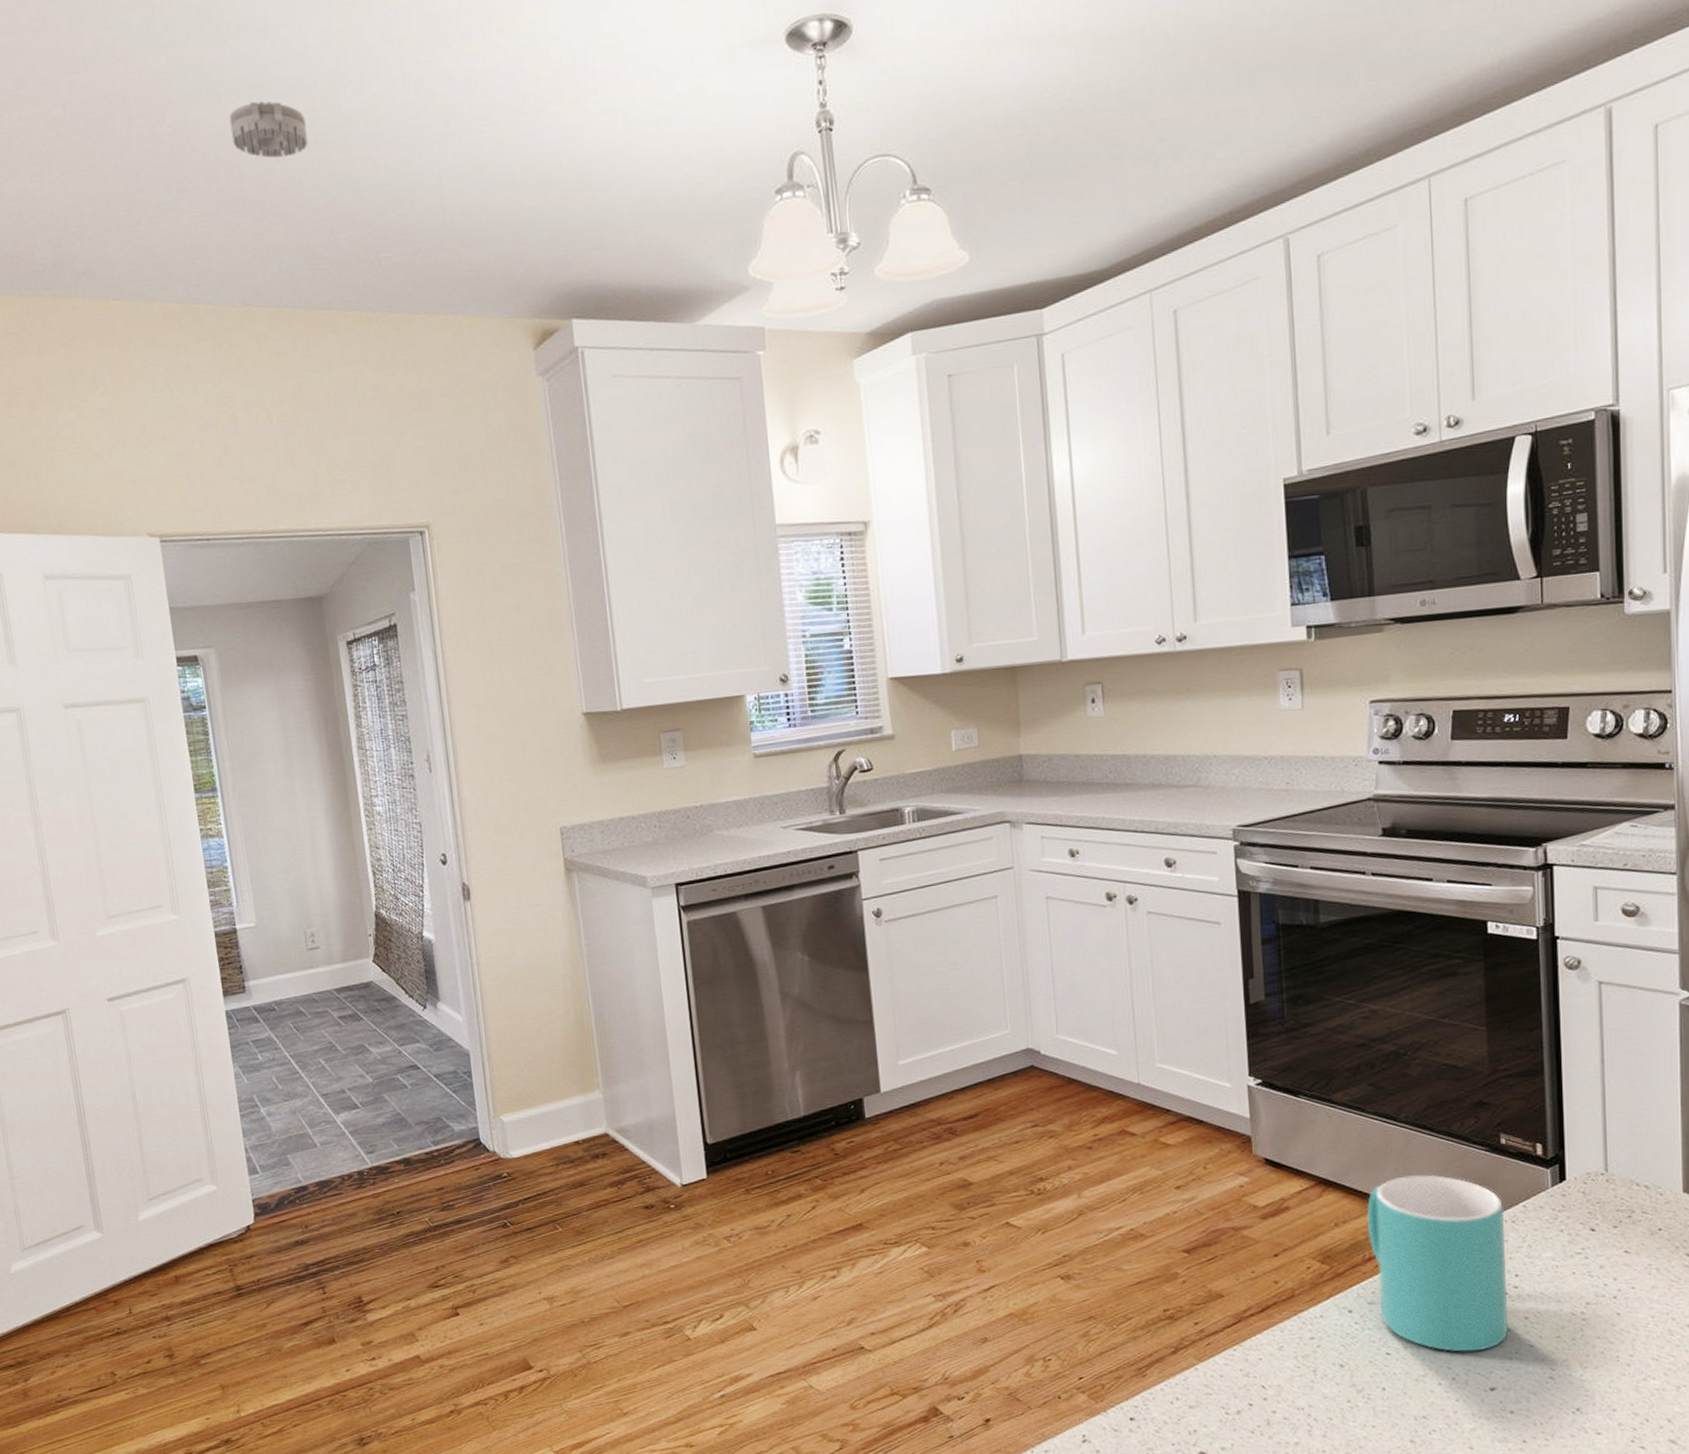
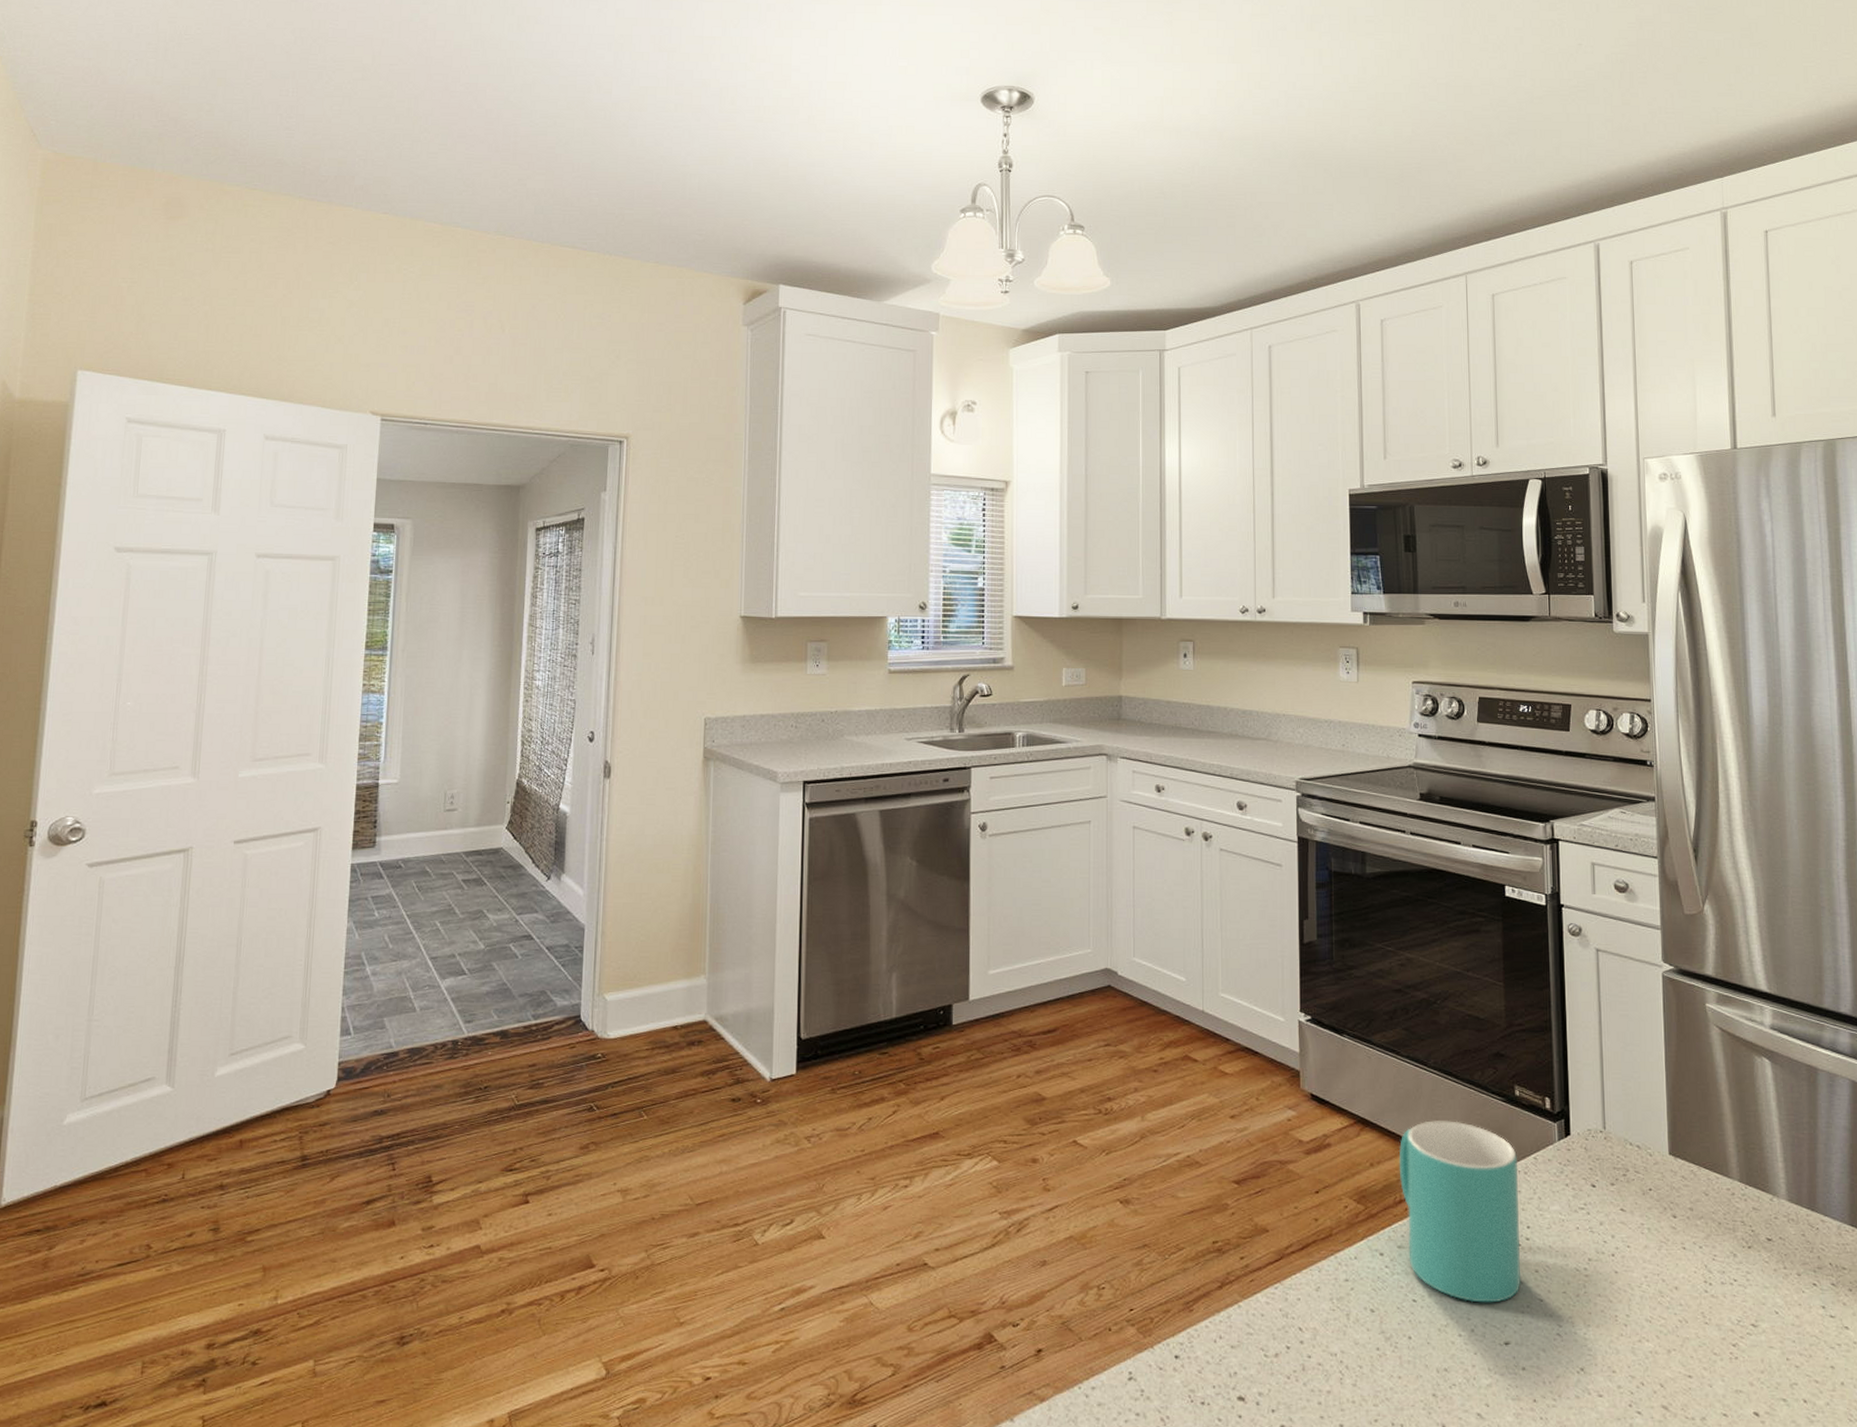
smoke detector: present [229,101,308,158] -> none [514,78,579,123]

